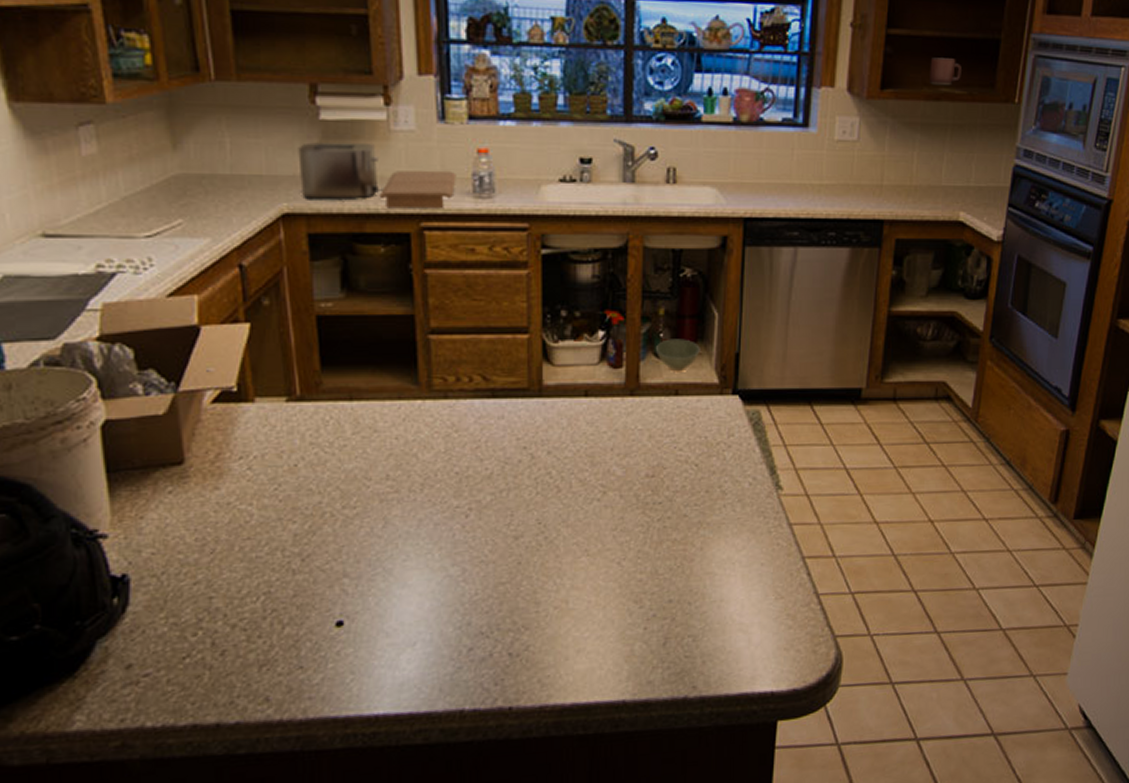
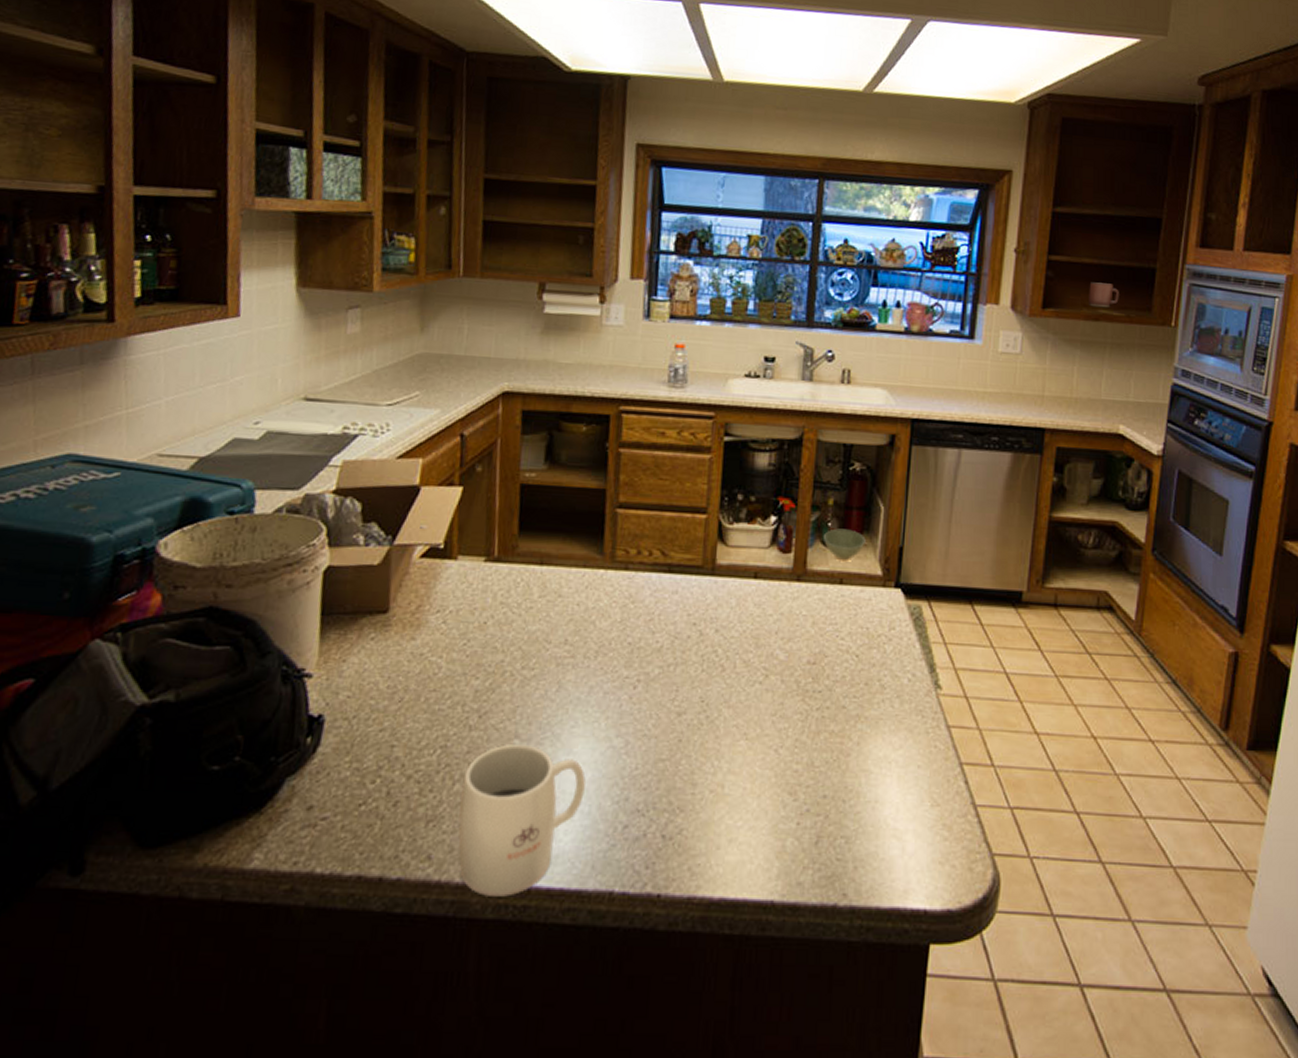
mug: none [293,582,424,729] -> present [458,743,586,897]
toaster: present [298,142,380,200] -> none [520,332,591,383]
cutting board: present [379,170,456,209] -> none [586,360,655,395]

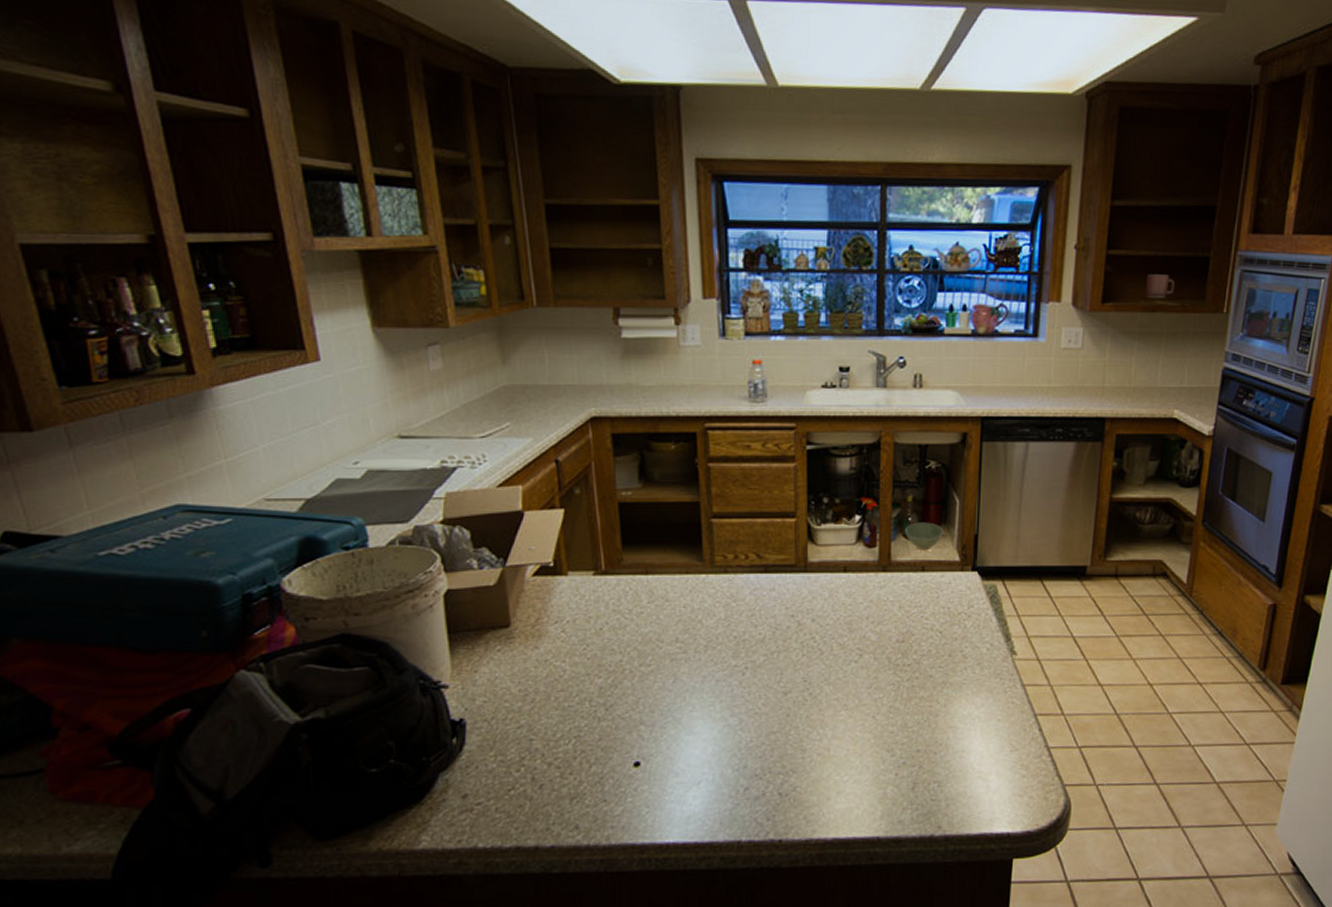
mug: present [458,743,586,897] -> none [598,728,707,854]

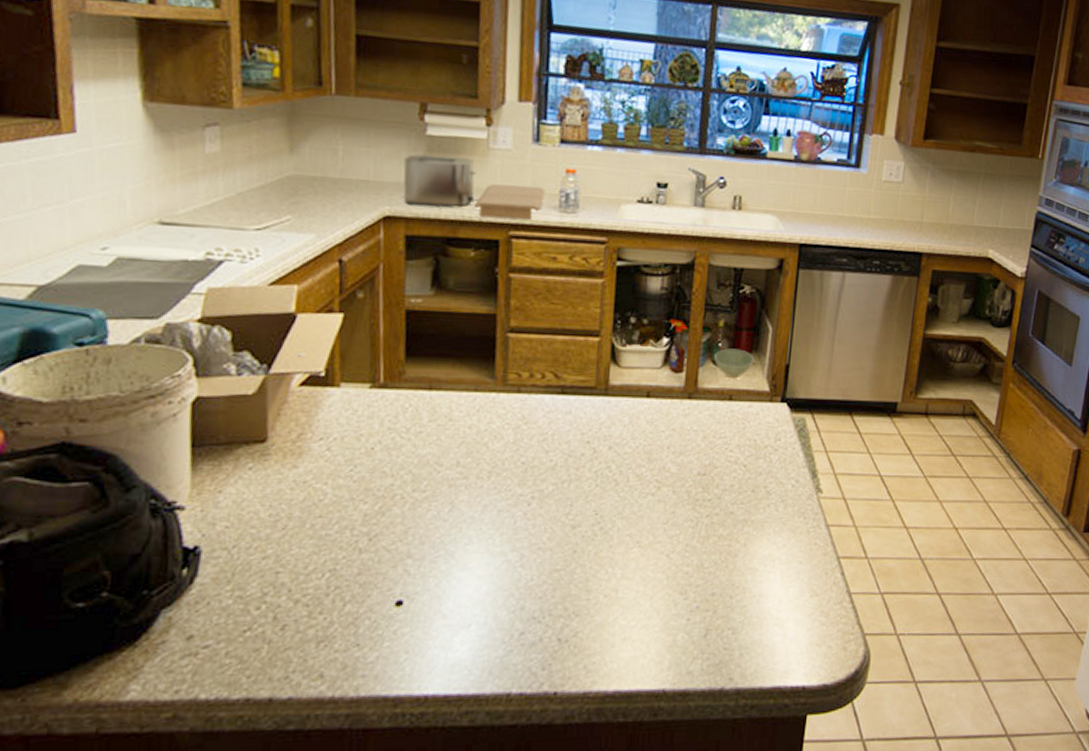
toaster: none [604,357,671,406] -> present [402,154,478,208]
cutting board: none [670,379,735,412] -> present [474,184,545,220]
mug: present [1145,274,1175,299] -> none [965,115,994,141]

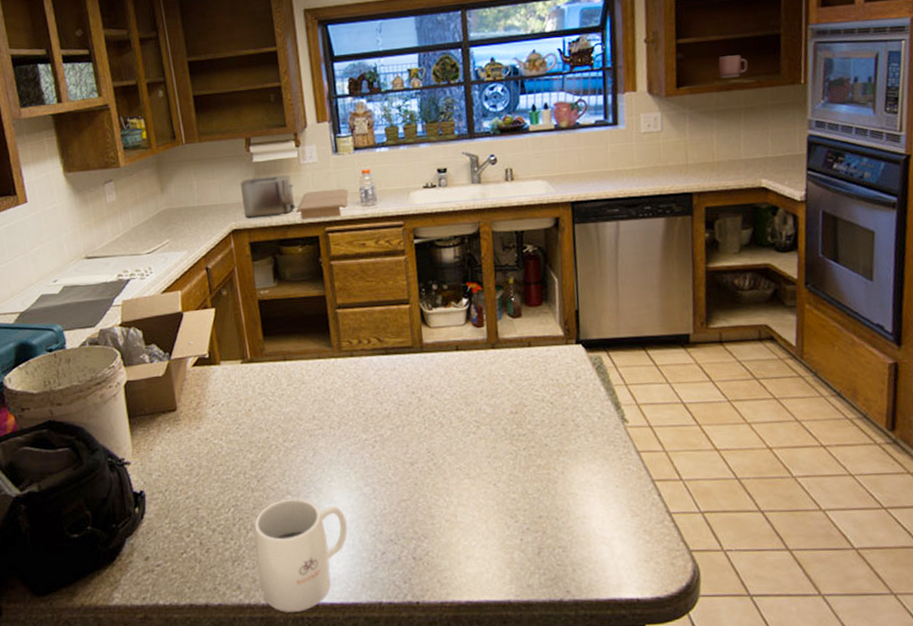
mug: none [351,563,481,707] -> present [254,498,348,612]
bowl: present [714,348,754,379] -> none [509,301,546,328]
mug: none [965,115,994,141] -> present [718,55,748,79]

